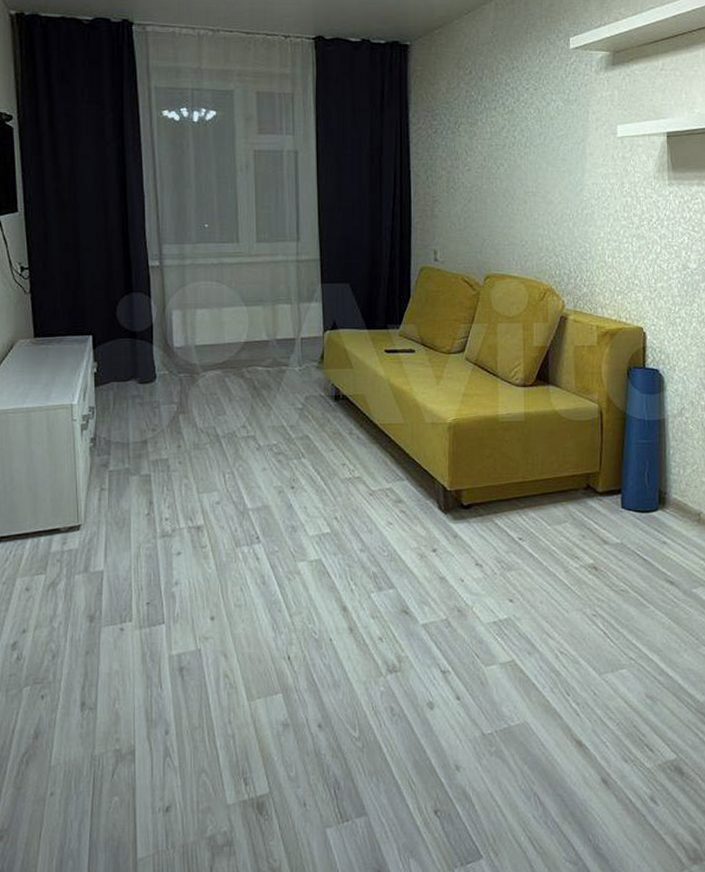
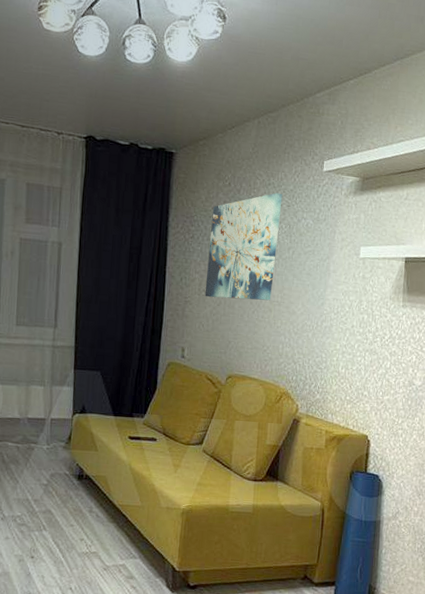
wall art: none [453,76,528,194] -> present [205,193,283,301]

